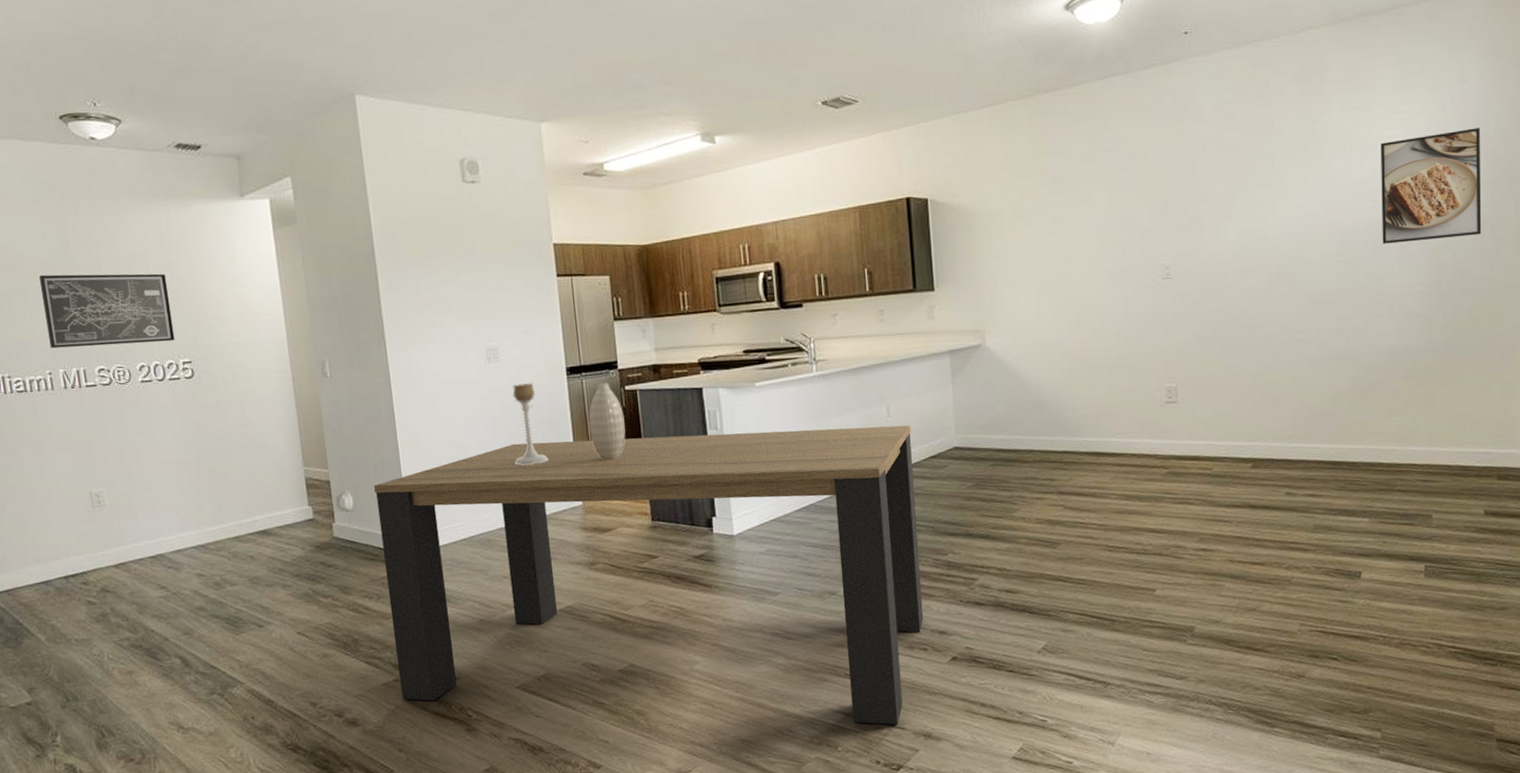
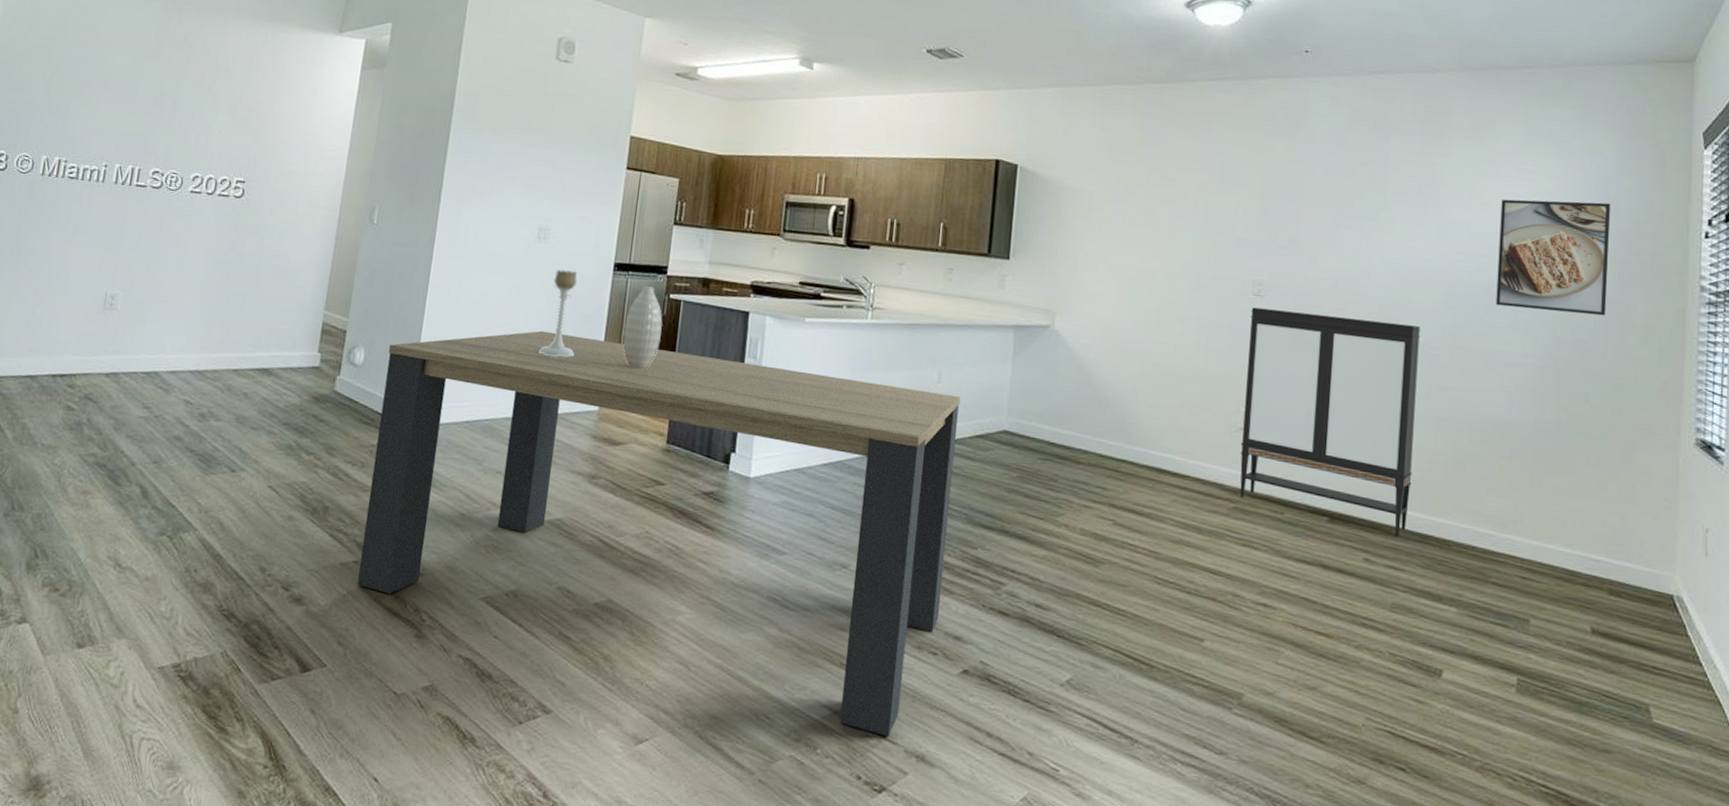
wall art: present [39,273,175,349] -> none [114,70,246,158]
storage cabinet: none [1162,278,1321,468] -> present [1239,307,1421,537]

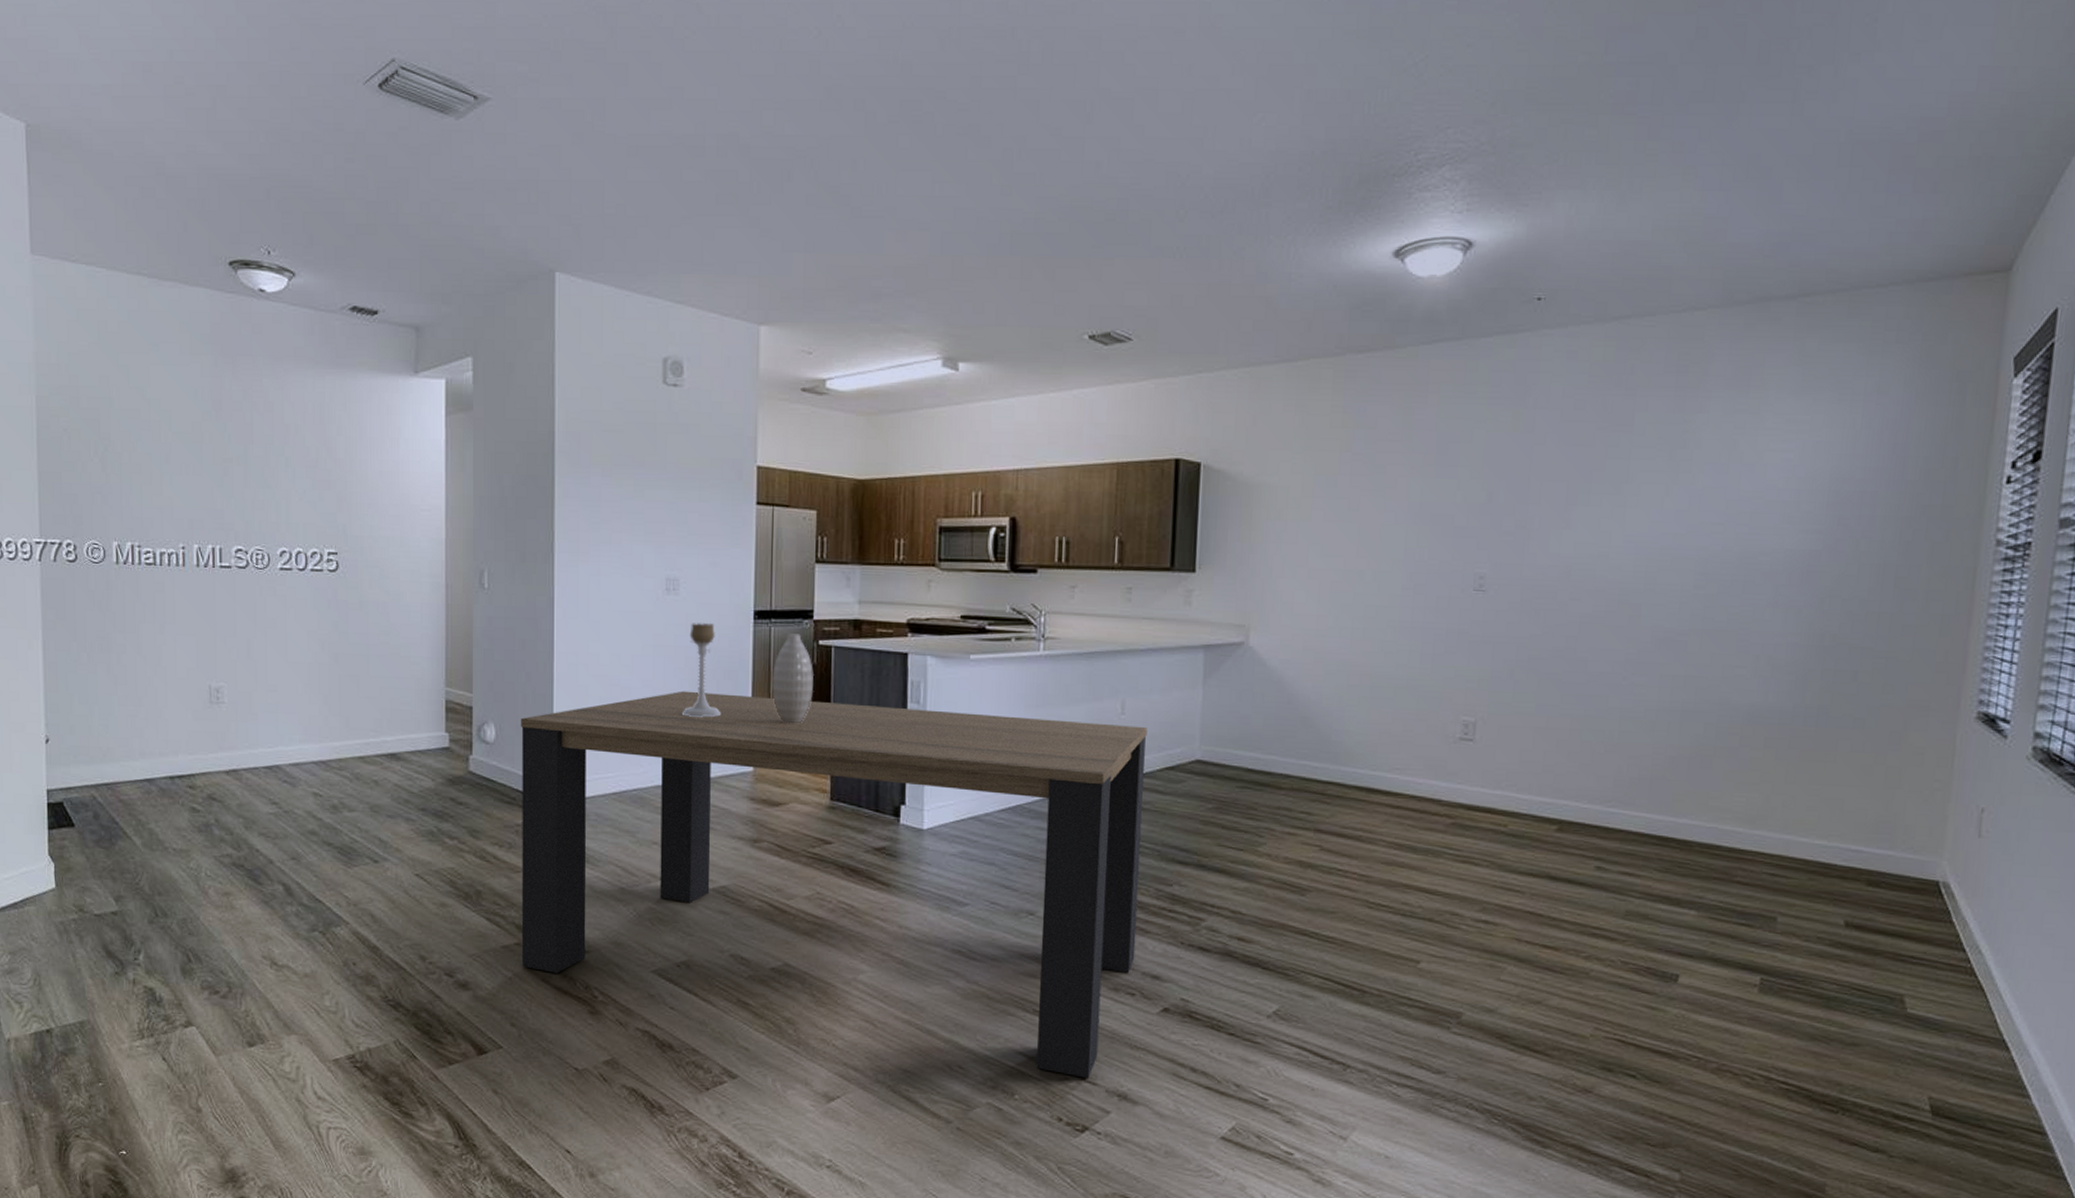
storage cabinet: present [1239,307,1421,537] -> none [1458,604,1667,841]
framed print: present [1495,199,1610,316] -> none [1754,451,1896,583]

